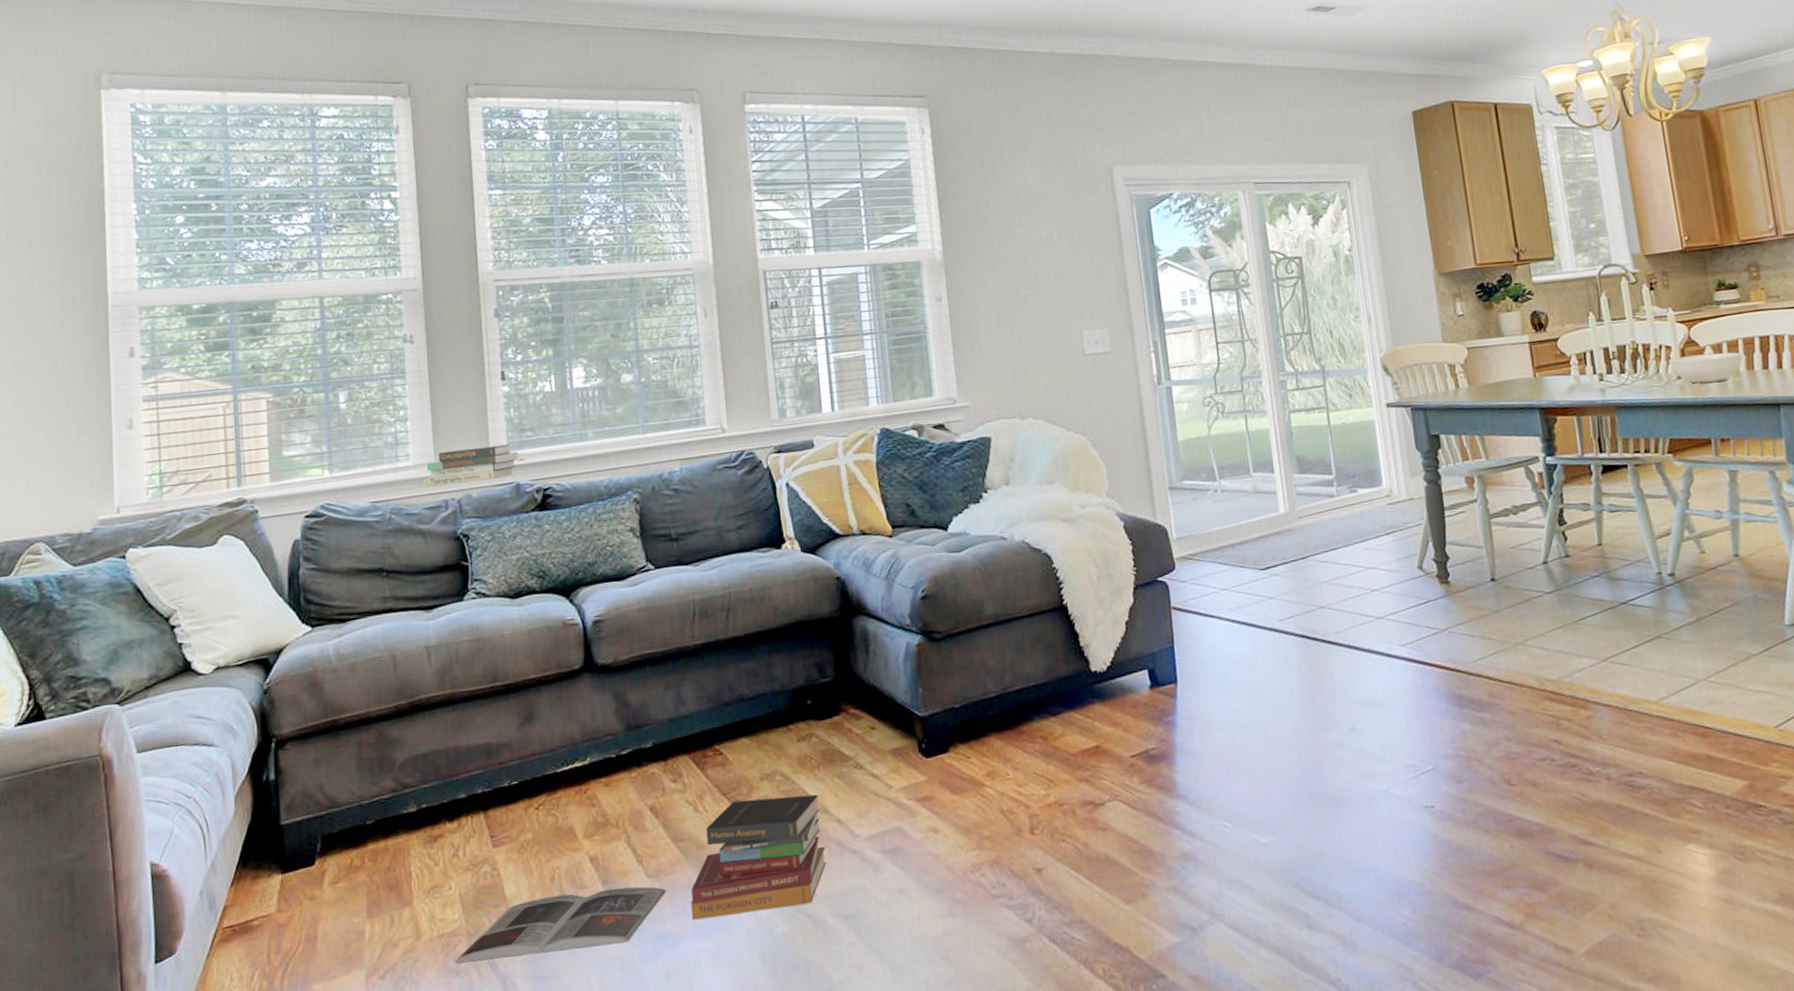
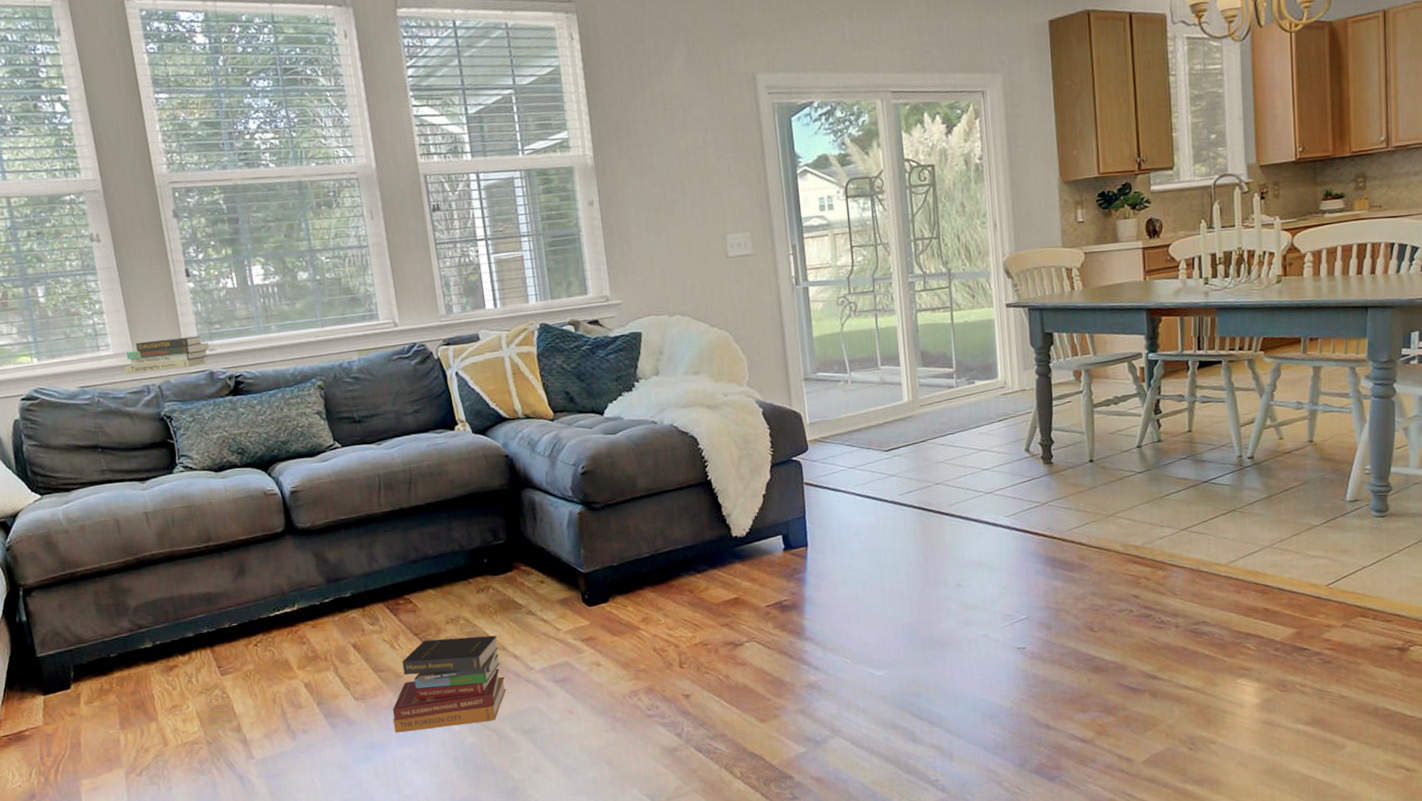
magazine: present [455,886,666,962] -> none [198,707,372,764]
bowl: present [1669,352,1743,384] -> none [1271,258,1340,288]

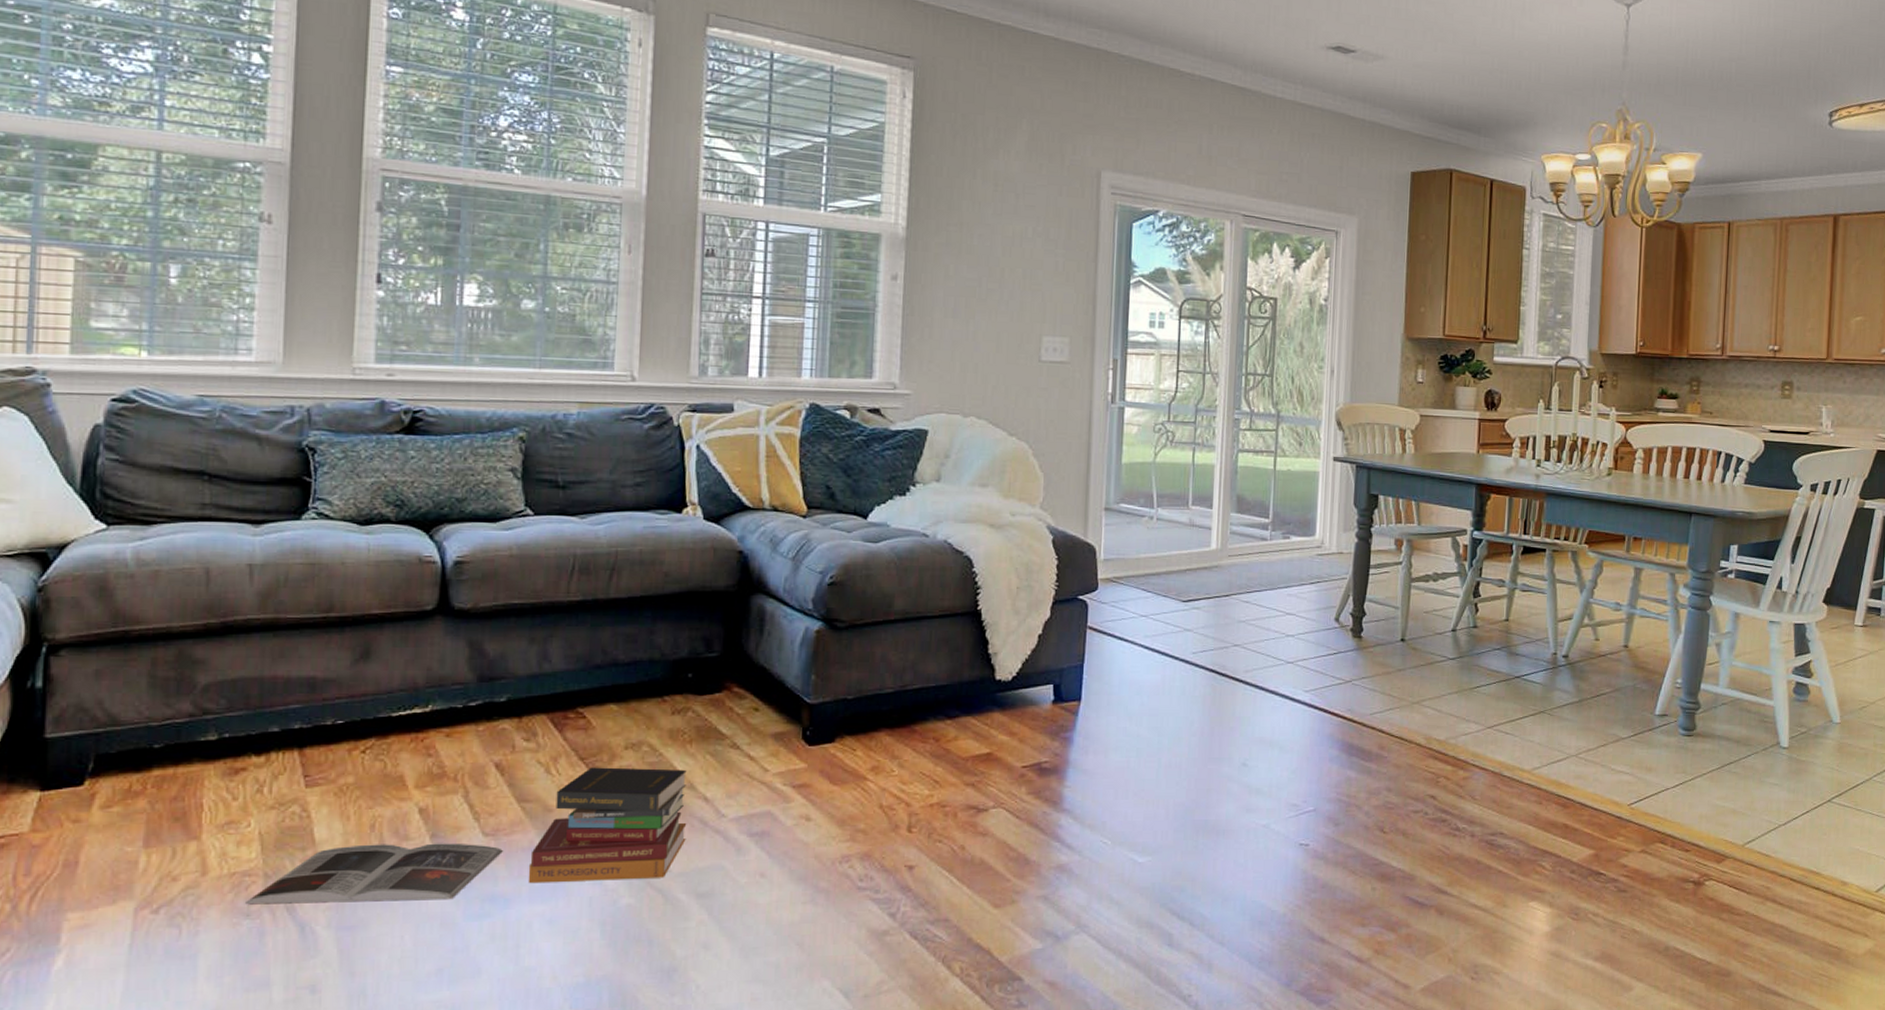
books: present [124,335,210,374] -> none [266,351,388,392]
magazine: none [198,707,372,764] -> present [246,843,503,903]

